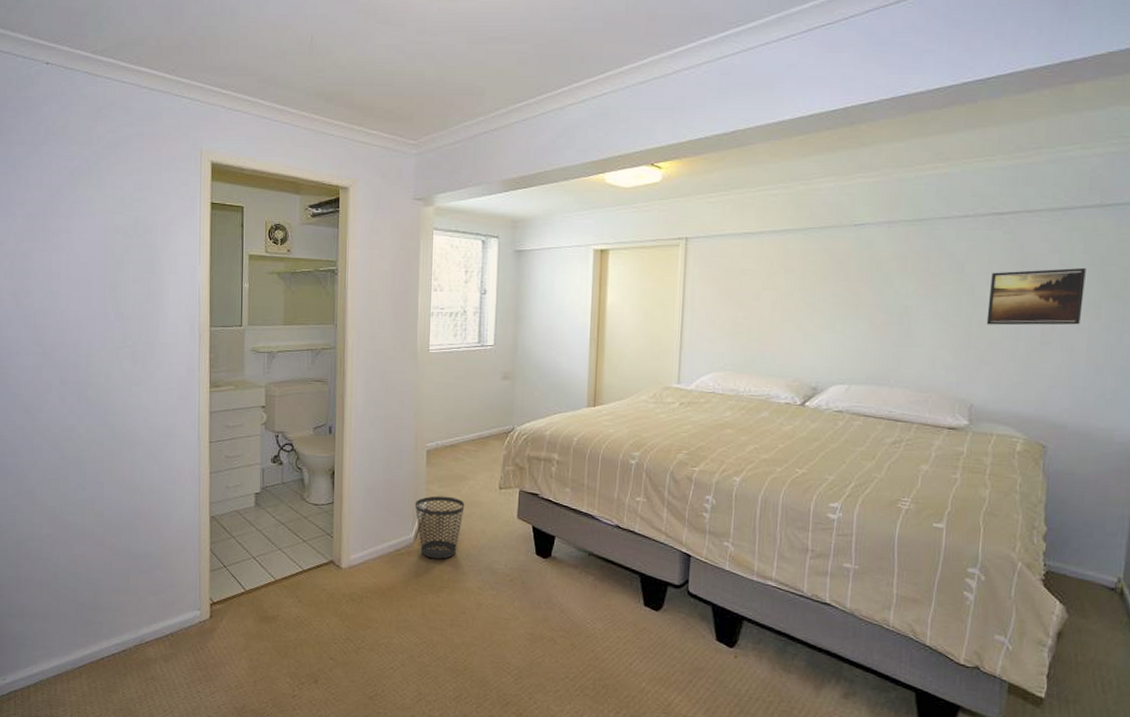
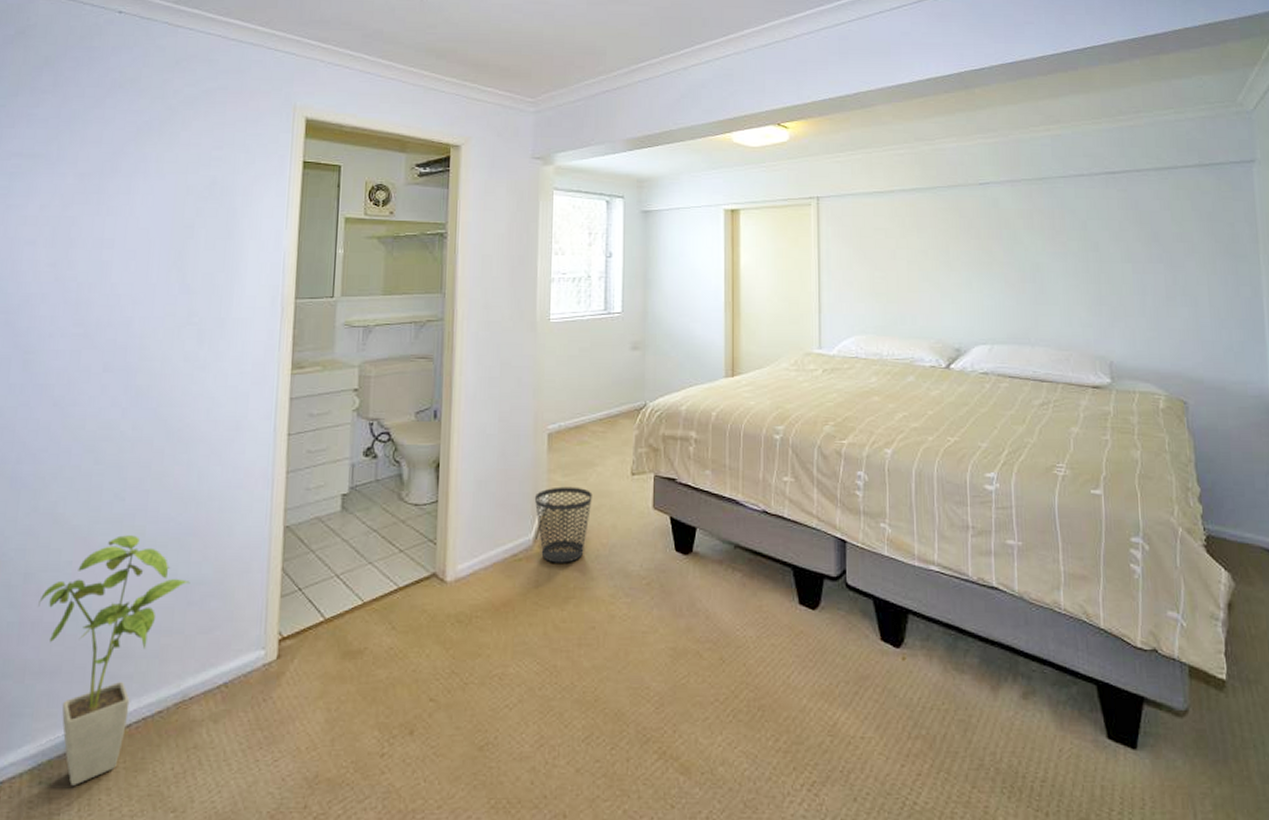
house plant: none [29,516,140,698] -> present [38,535,190,786]
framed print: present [986,267,1086,326] -> none [1112,223,1199,281]

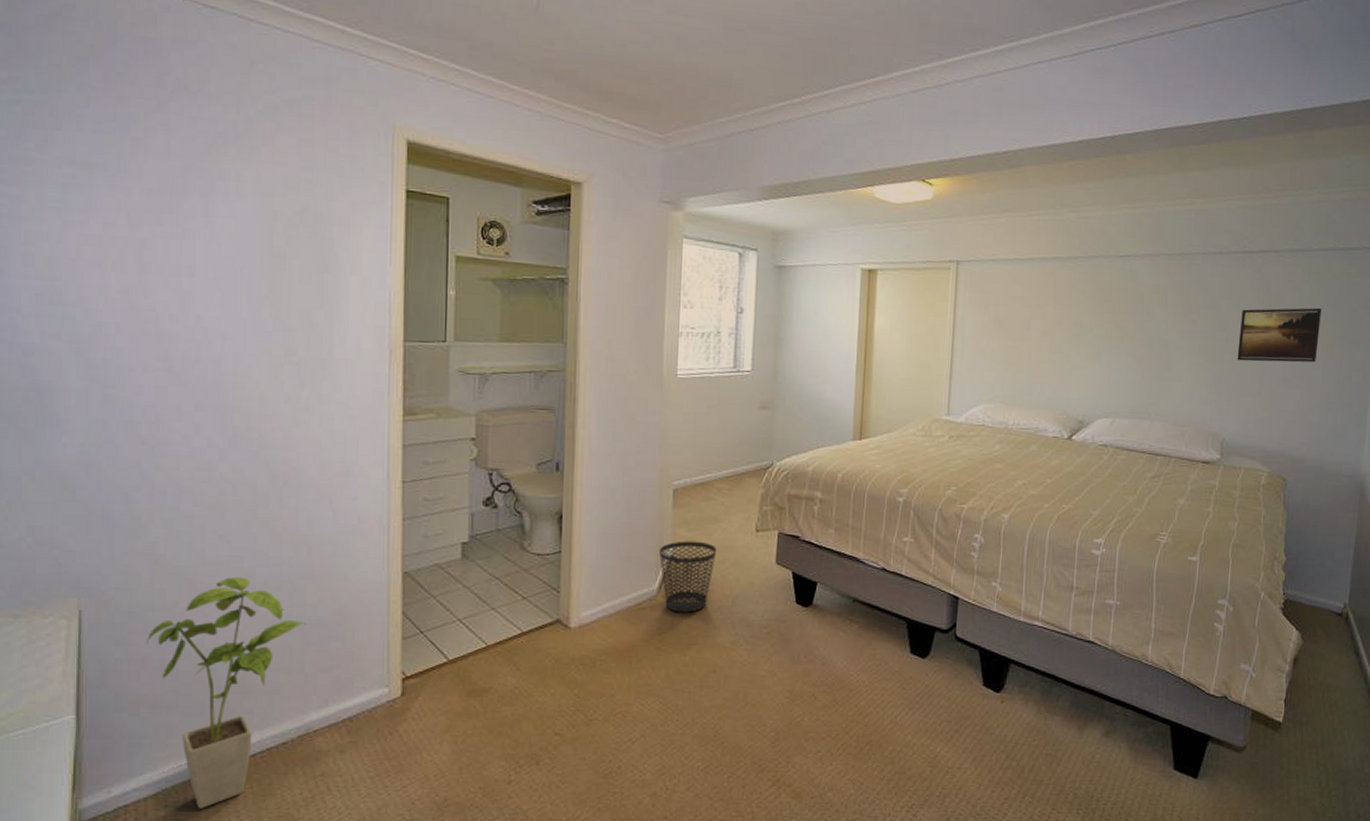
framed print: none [1112,223,1199,281] -> present [1237,307,1322,363]

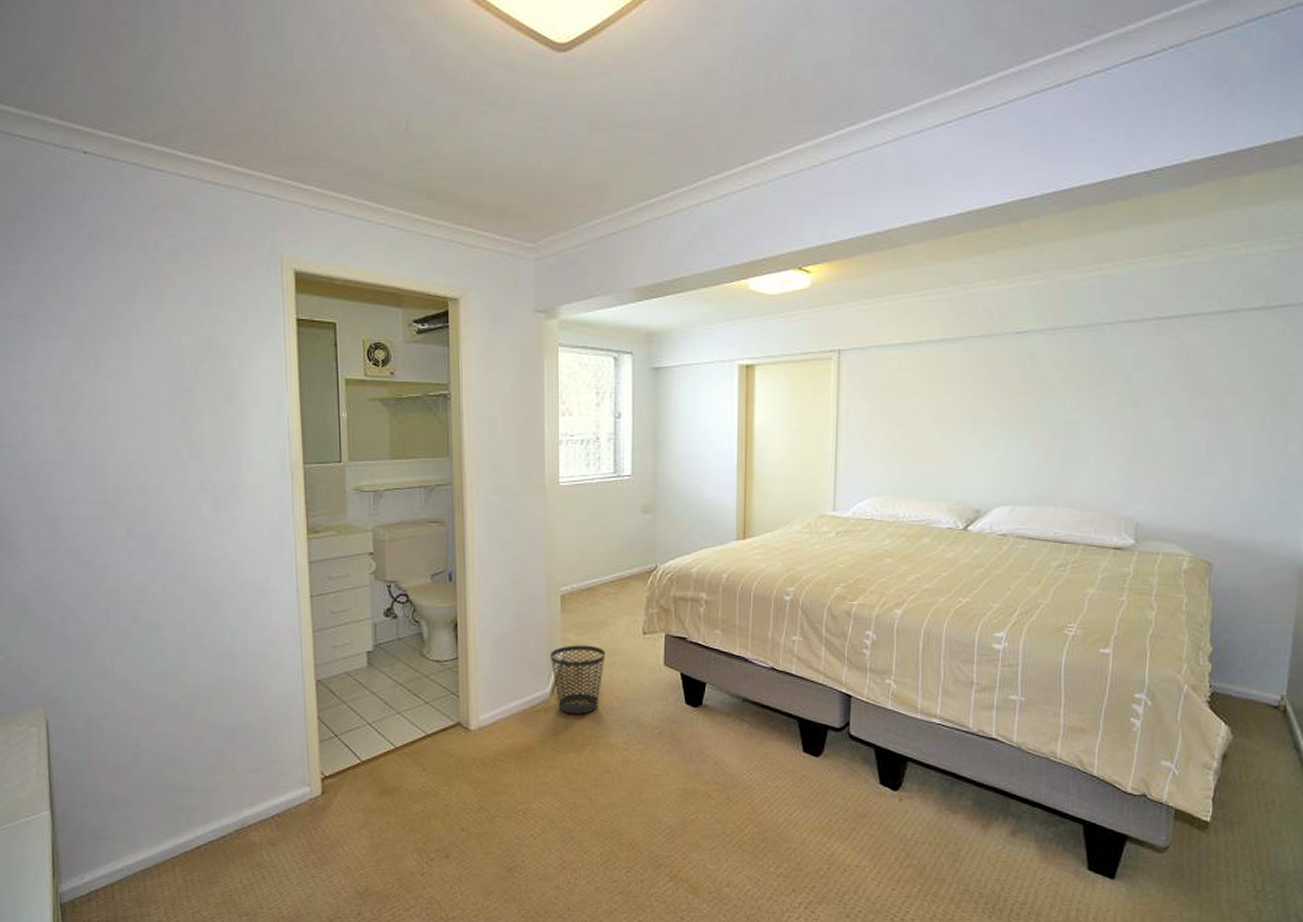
house plant: present [147,577,307,809] -> none [103,688,236,894]
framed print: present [1237,307,1322,363] -> none [1152,373,1252,438]

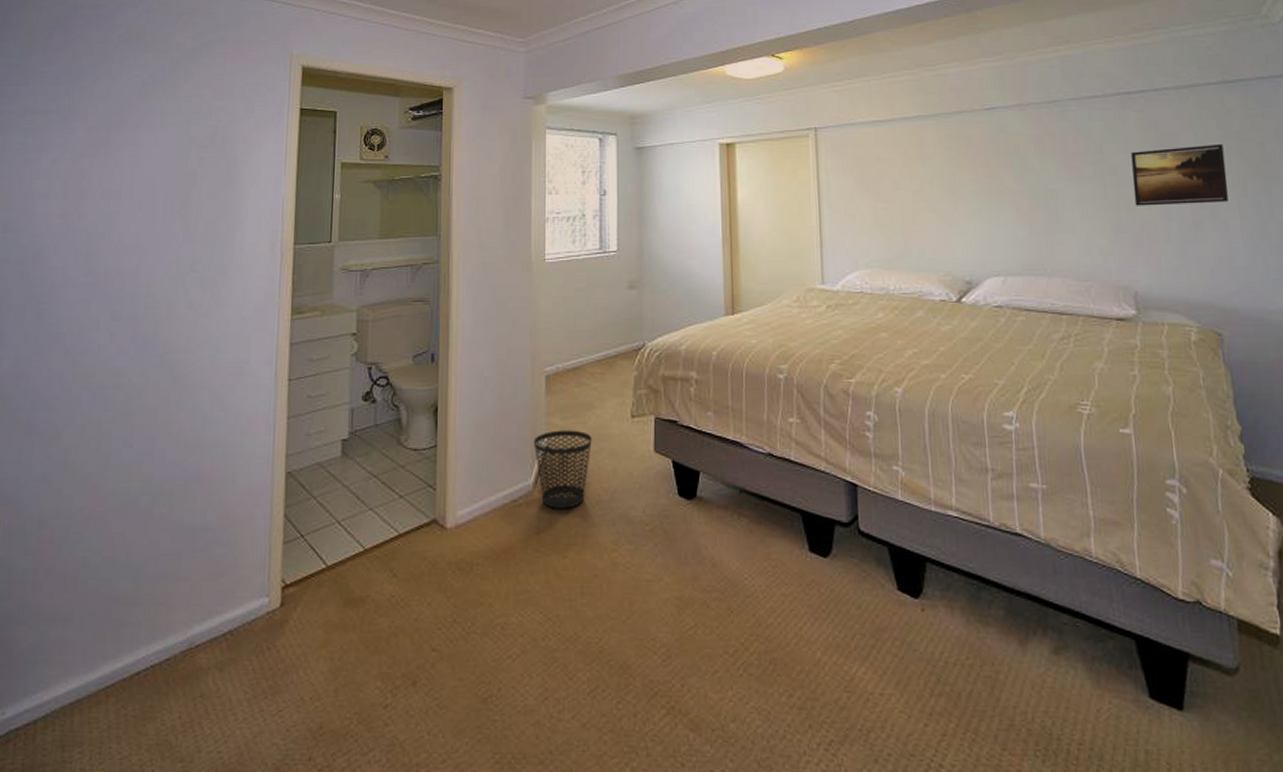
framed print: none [1152,373,1252,438] -> present [1131,143,1229,206]

